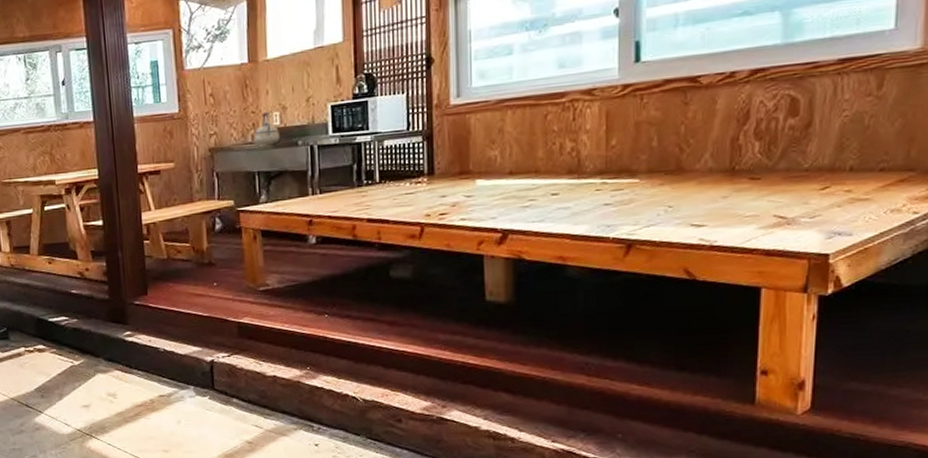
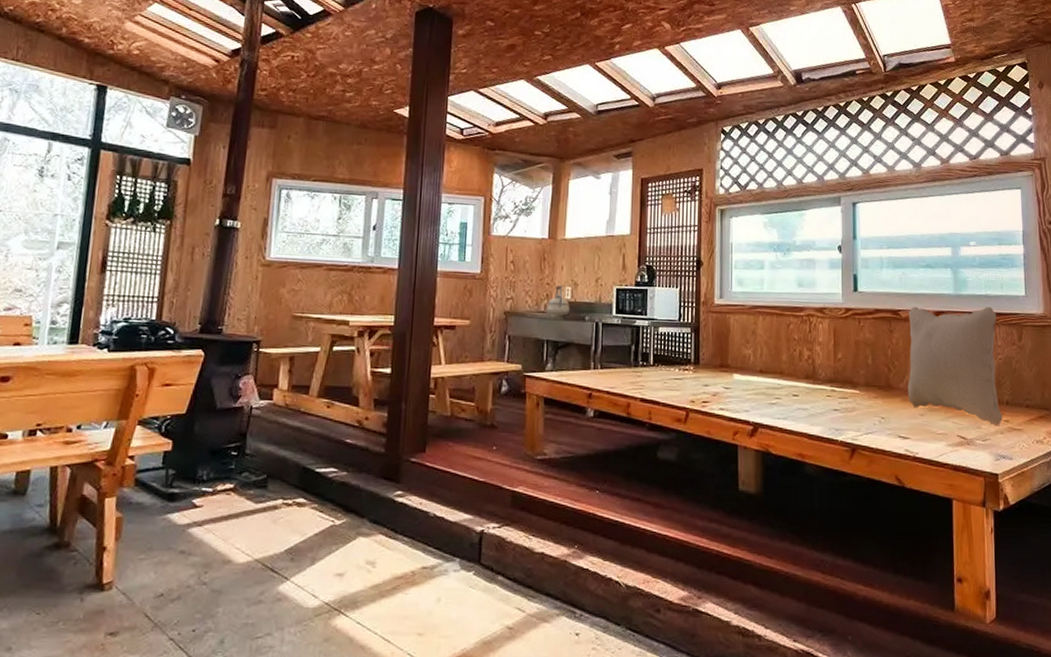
cushion: none [705,51,847,198] -> present [907,306,1003,425]

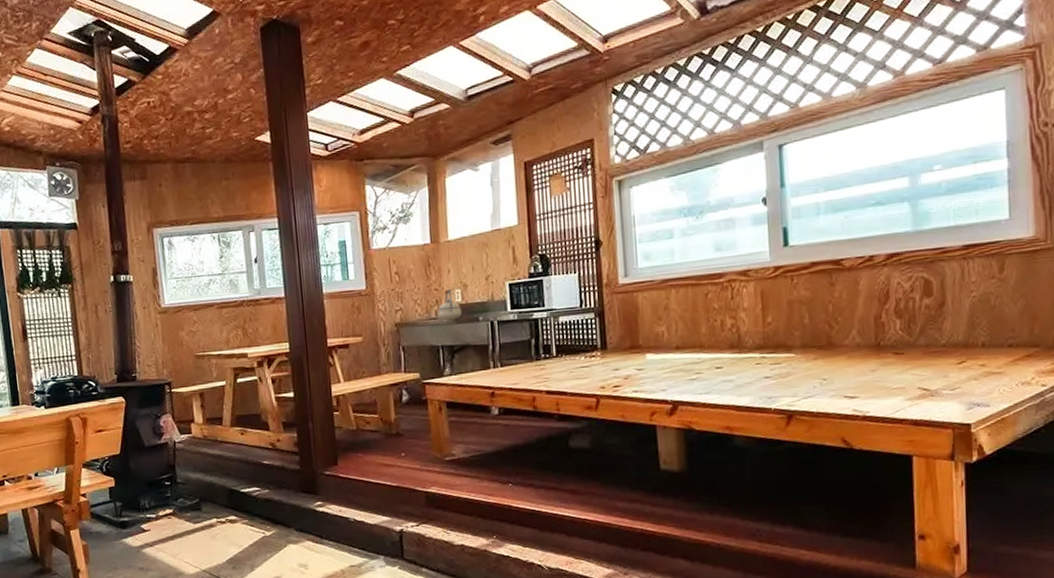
cushion: present [907,306,1003,425] -> none [853,238,977,371]

